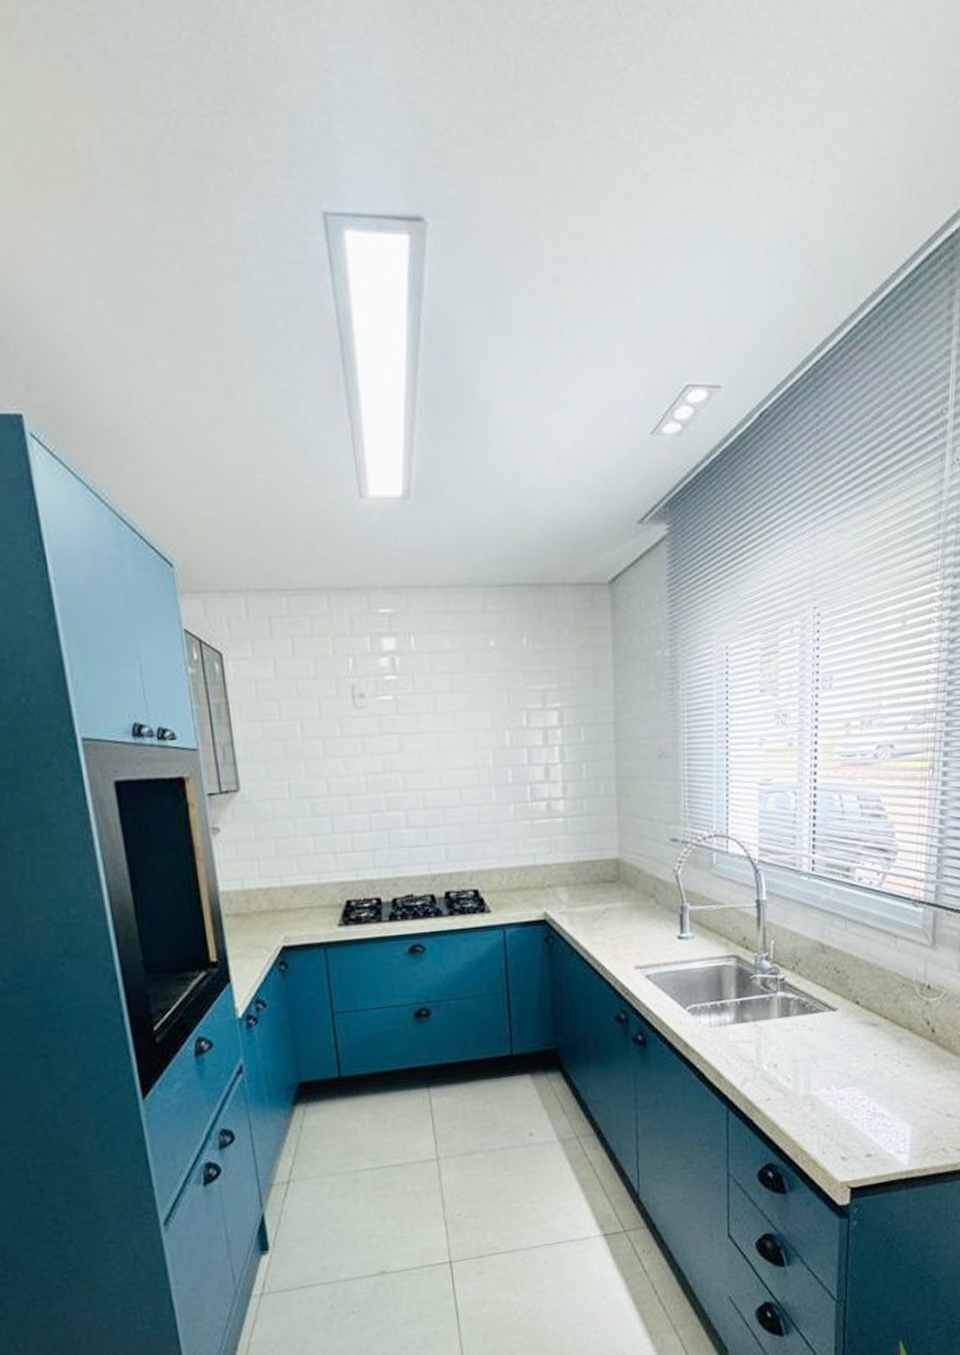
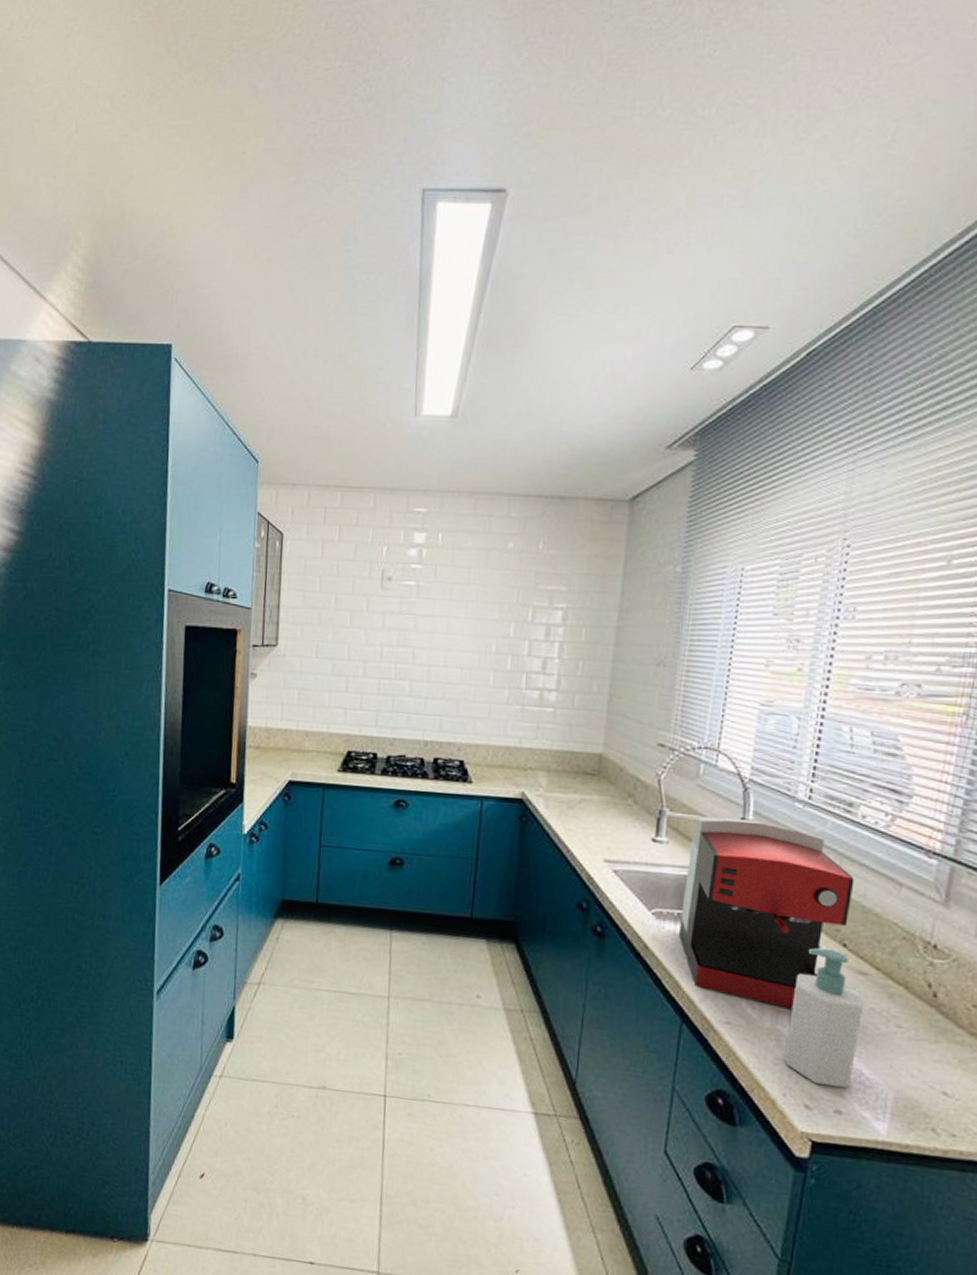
coffee maker: none [713,900,859,1073] -> present [678,817,855,1009]
soap bottle: none [819,1009,878,1136] -> present [784,948,863,1089]

